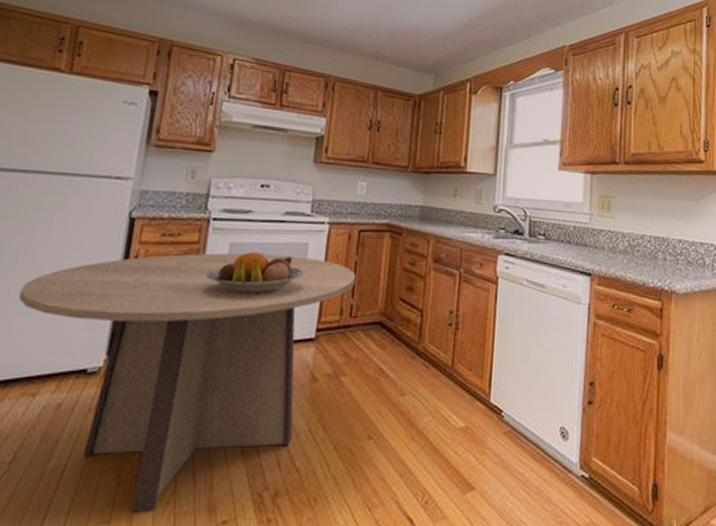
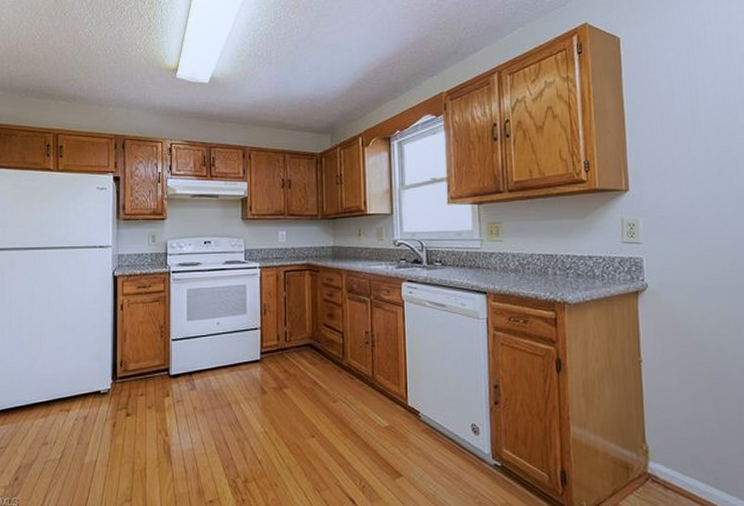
dining table: present [18,253,356,514] -> none [48,296,286,495]
fruit bowl: present [206,252,304,294] -> none [173,295,245,328]

